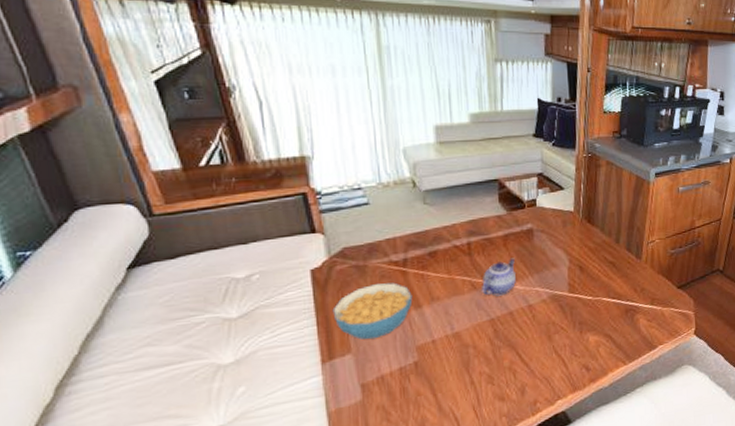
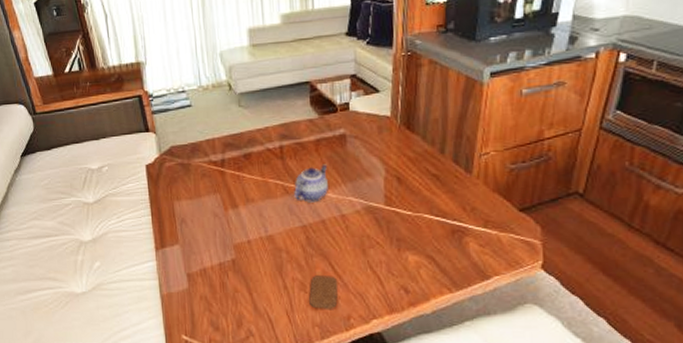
cereal bowl: present [332,282,413,340] -> none [163,182,230,234]
coaster: none [496,364,525,399] -> present [309,276,338,309]

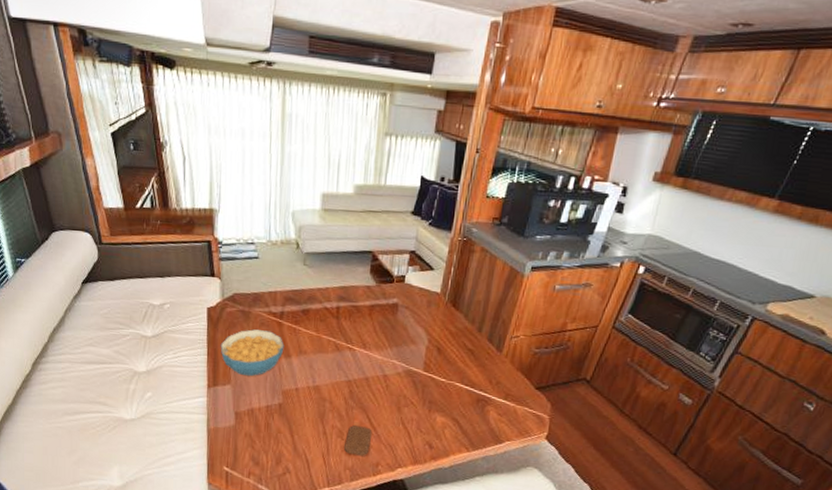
cereal bowl: none [163,182,230,234] -> present [220,329,284,377]
teapot: present [293,164,328,203] -> none [343,328,377,361]

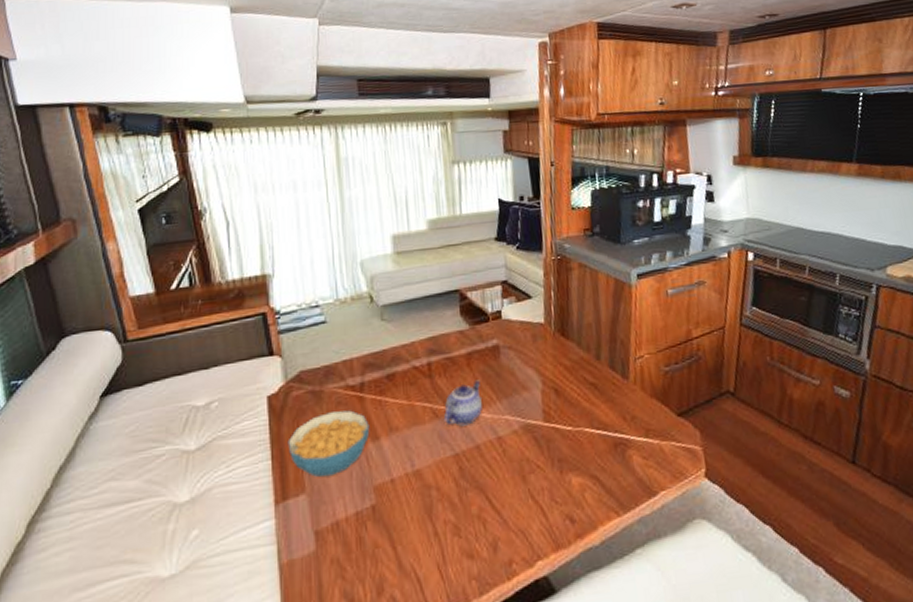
teapot: none [343,328,377,361] -> present [443,380,482,426]
coaster: present [344,425,373,456] -> none [464,512,497,556]

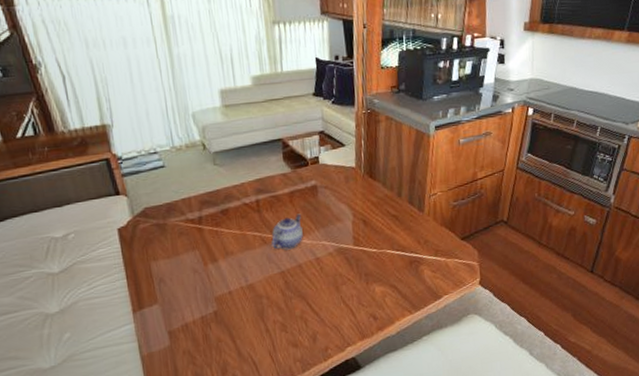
cereal bowl: present [287,410,370,477] -> none [139,239,209,291]

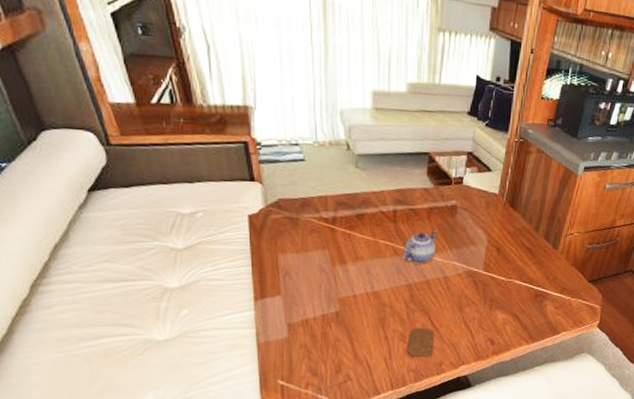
coaster: none [290,314,316,345] -> present [407,328,435,357]

